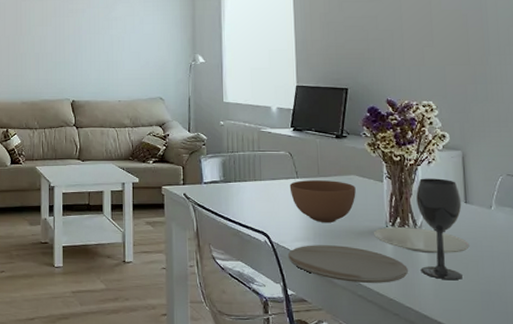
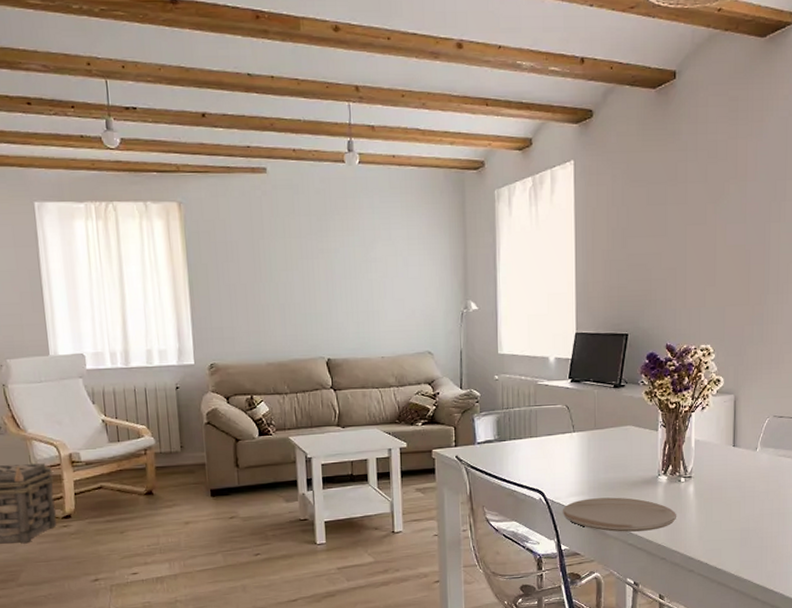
bowl: present [289,180,356,222] -> none [566,432,631,476]
plate: present [374,227,470,253] -> none [647,474,734,498]
wine glass: present [416,178,463,281] -> none [688,423,730,522]

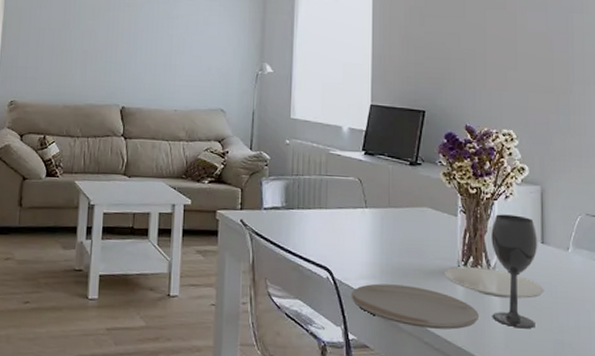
plate: none [647,474,734,498] -> present [445,267,544,299]
wine glass: none [688,423,730,522] -> present [491,214,538,329]

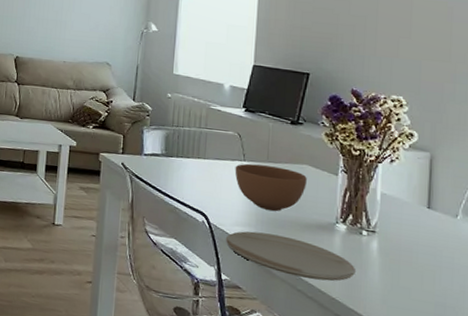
bowl: none [357,210,428,259] -> present [235,163,307,211]
plate: present [445,267,544,299] -> none [322,223,428,260]
wine glass: present [491,214,538,329] -> none [369,176,424,288]

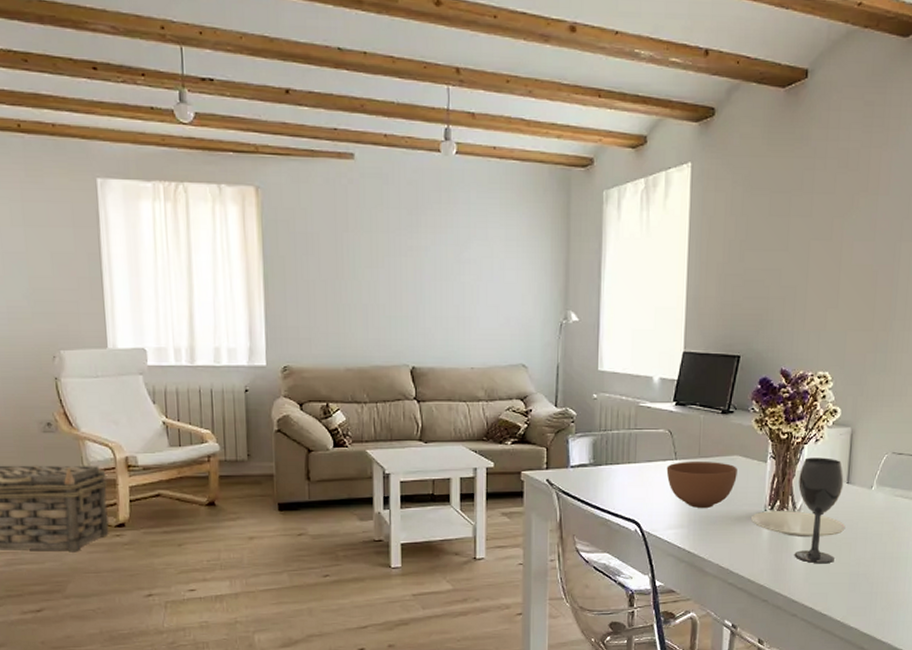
plate: present [225,231,355,281] -> none [658,532,782,570]
plate: none [322,223,428,260] -> present [751,511,846,536]
wine glass: none [369,176,424,288] -> present [794,458,844,564]

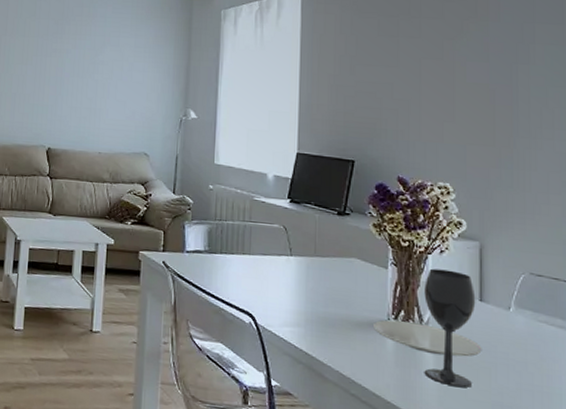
bowl: present [666,462,737,508] -> none [281,258,356,309]

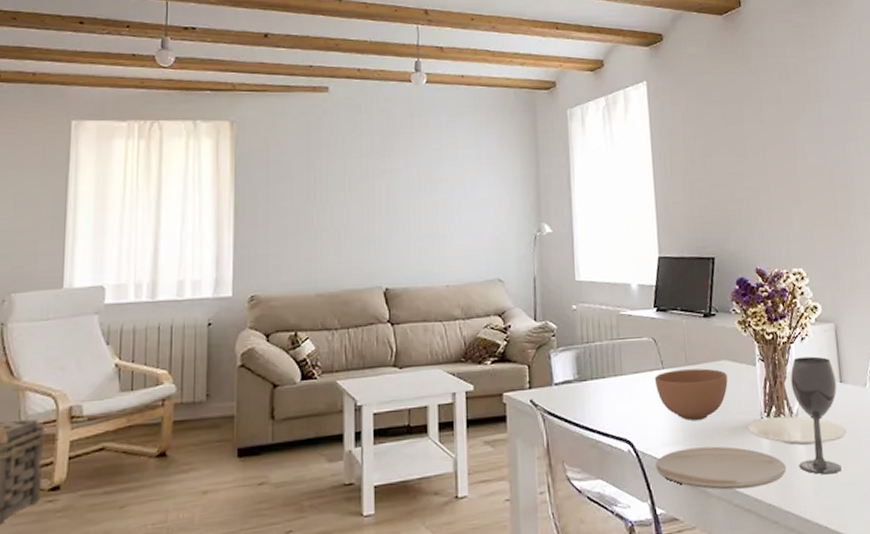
plate: none [274,331,409,383] -> present [654,446,786,490]
bowl: none [281,258,356,309] -> present [654,368,728,421]

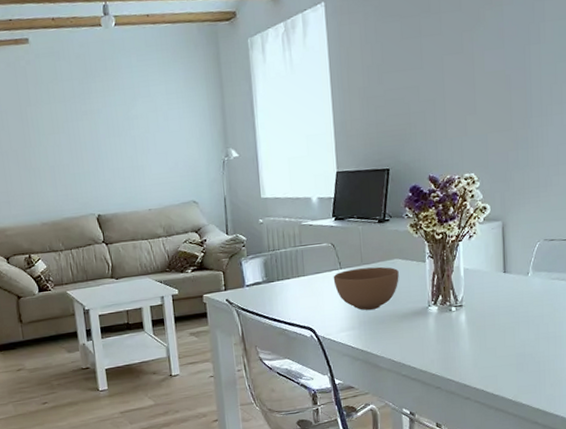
plate: present [654,446,786,490] -> none [333,330,449,364]
plate: present [748,416,847,445] -> none [417,303,507,327]
wine glass: present [790,356,842,475] -> none [457,251,501,349]

